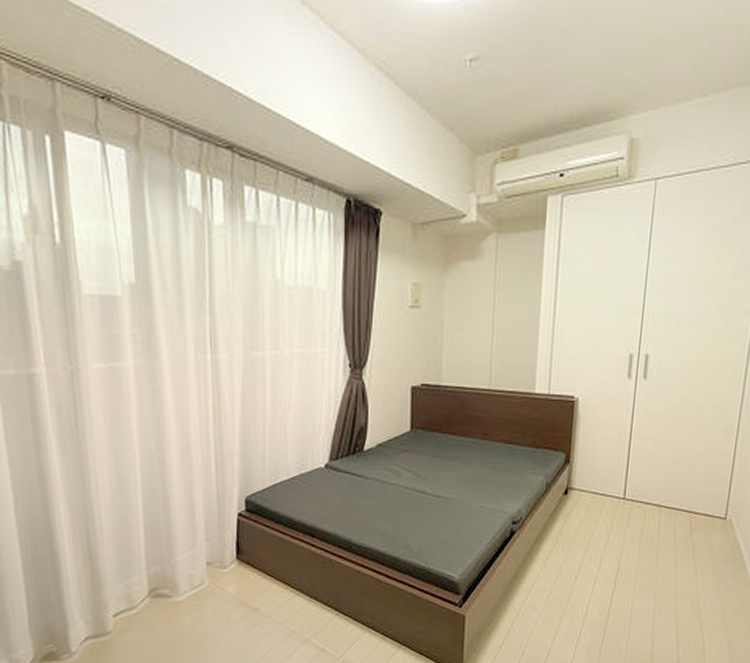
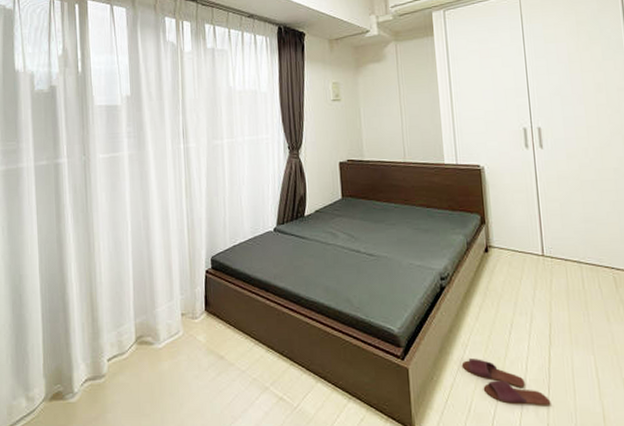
slippers: none [521,604,604,648] -> present [461,359,551,406]

